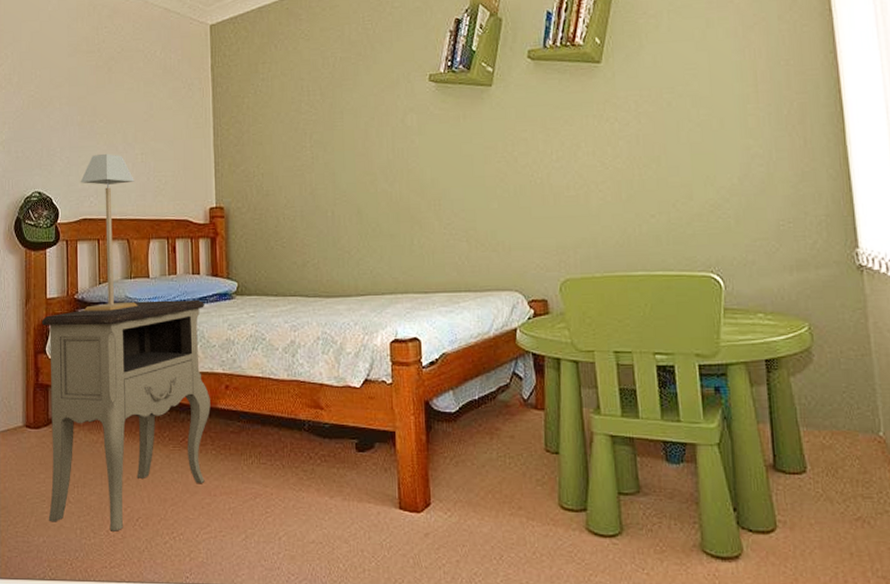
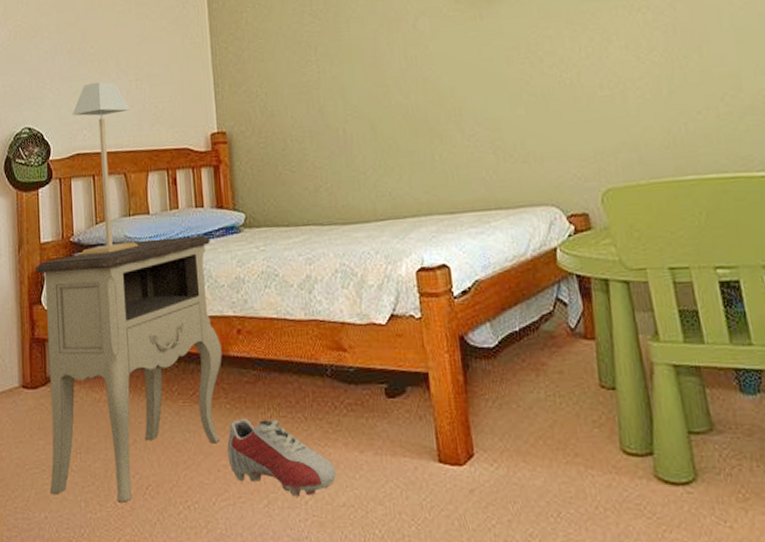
shoe: none [211,464,308,533] -> present [227,419,336,497]

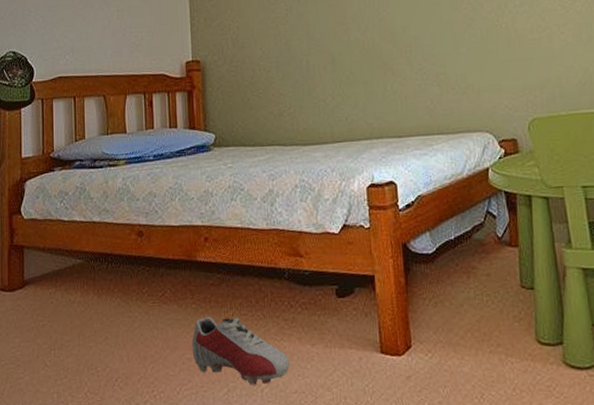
nightstand: present [36,235,222,503] -> none [17,153,190,394]
table lamp: present [72,81,139,256] -> none [55,11,115,170]

